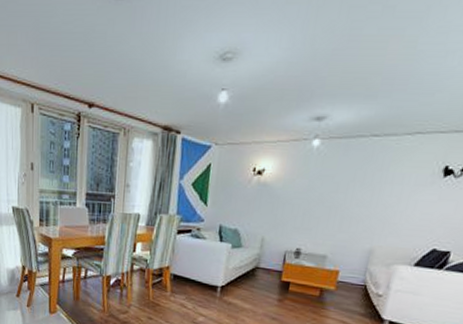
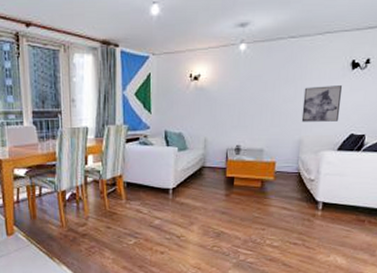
wall art: none [374,192,430,234] -> present [301,85,343,122]

